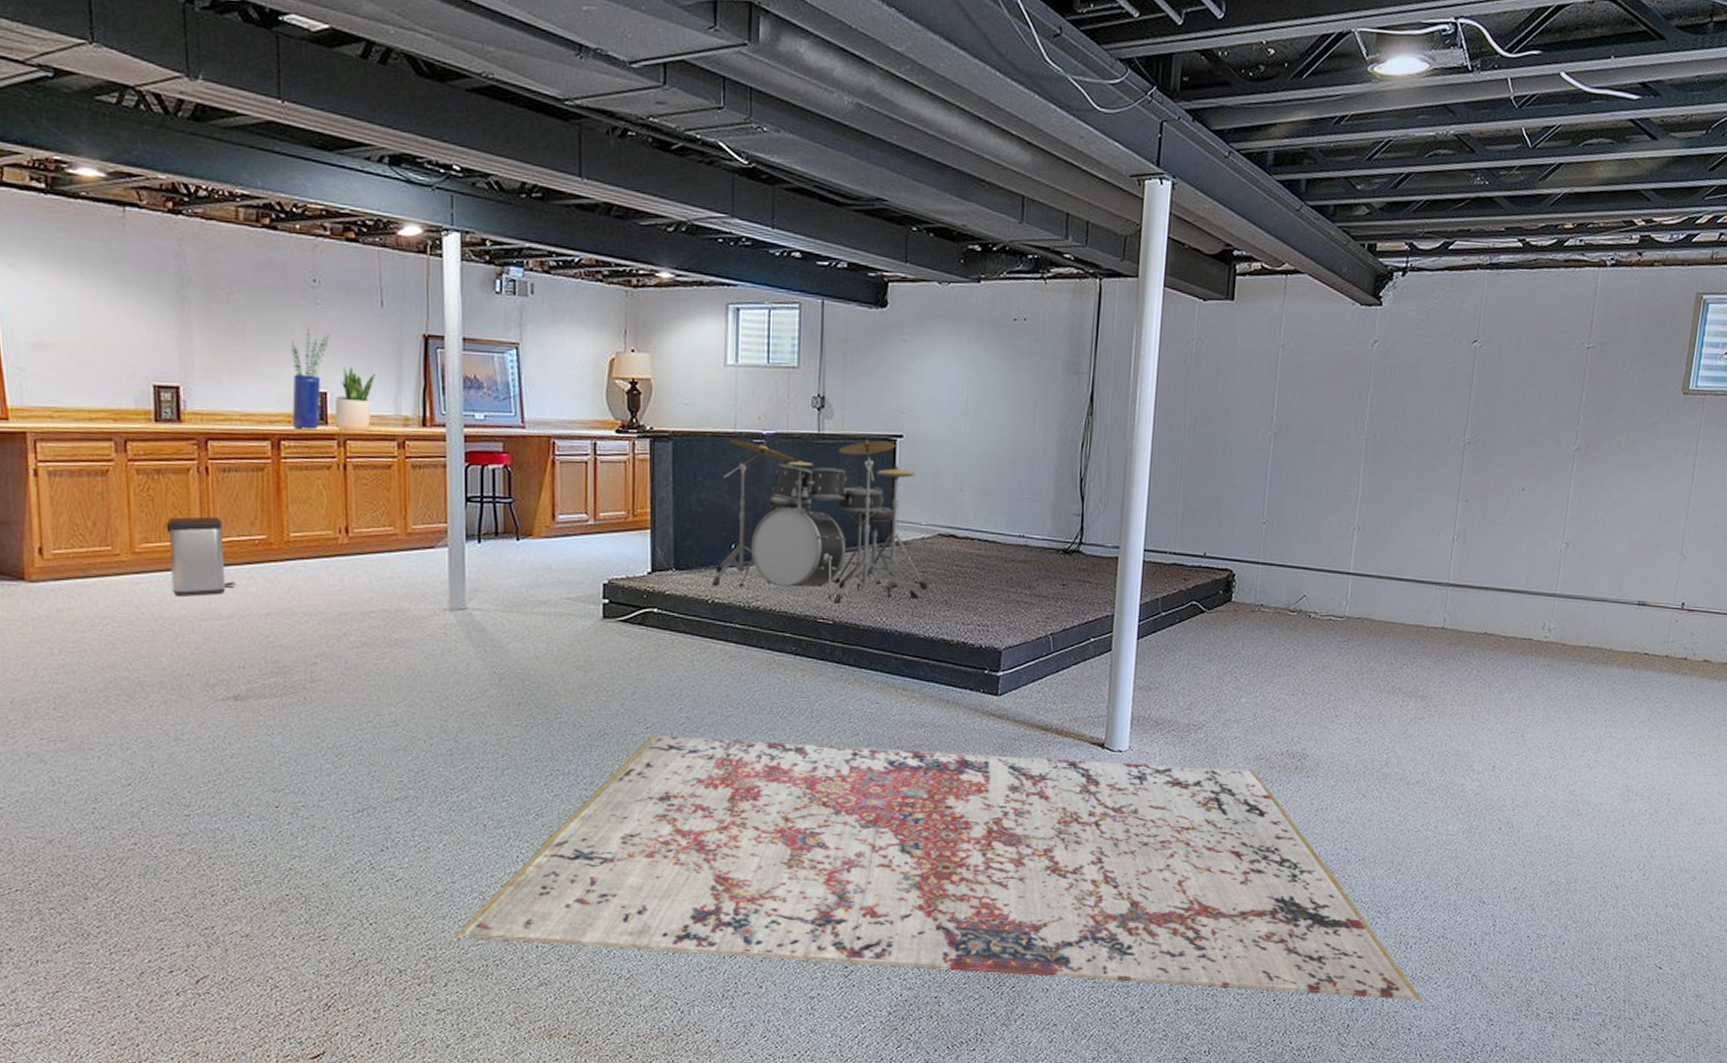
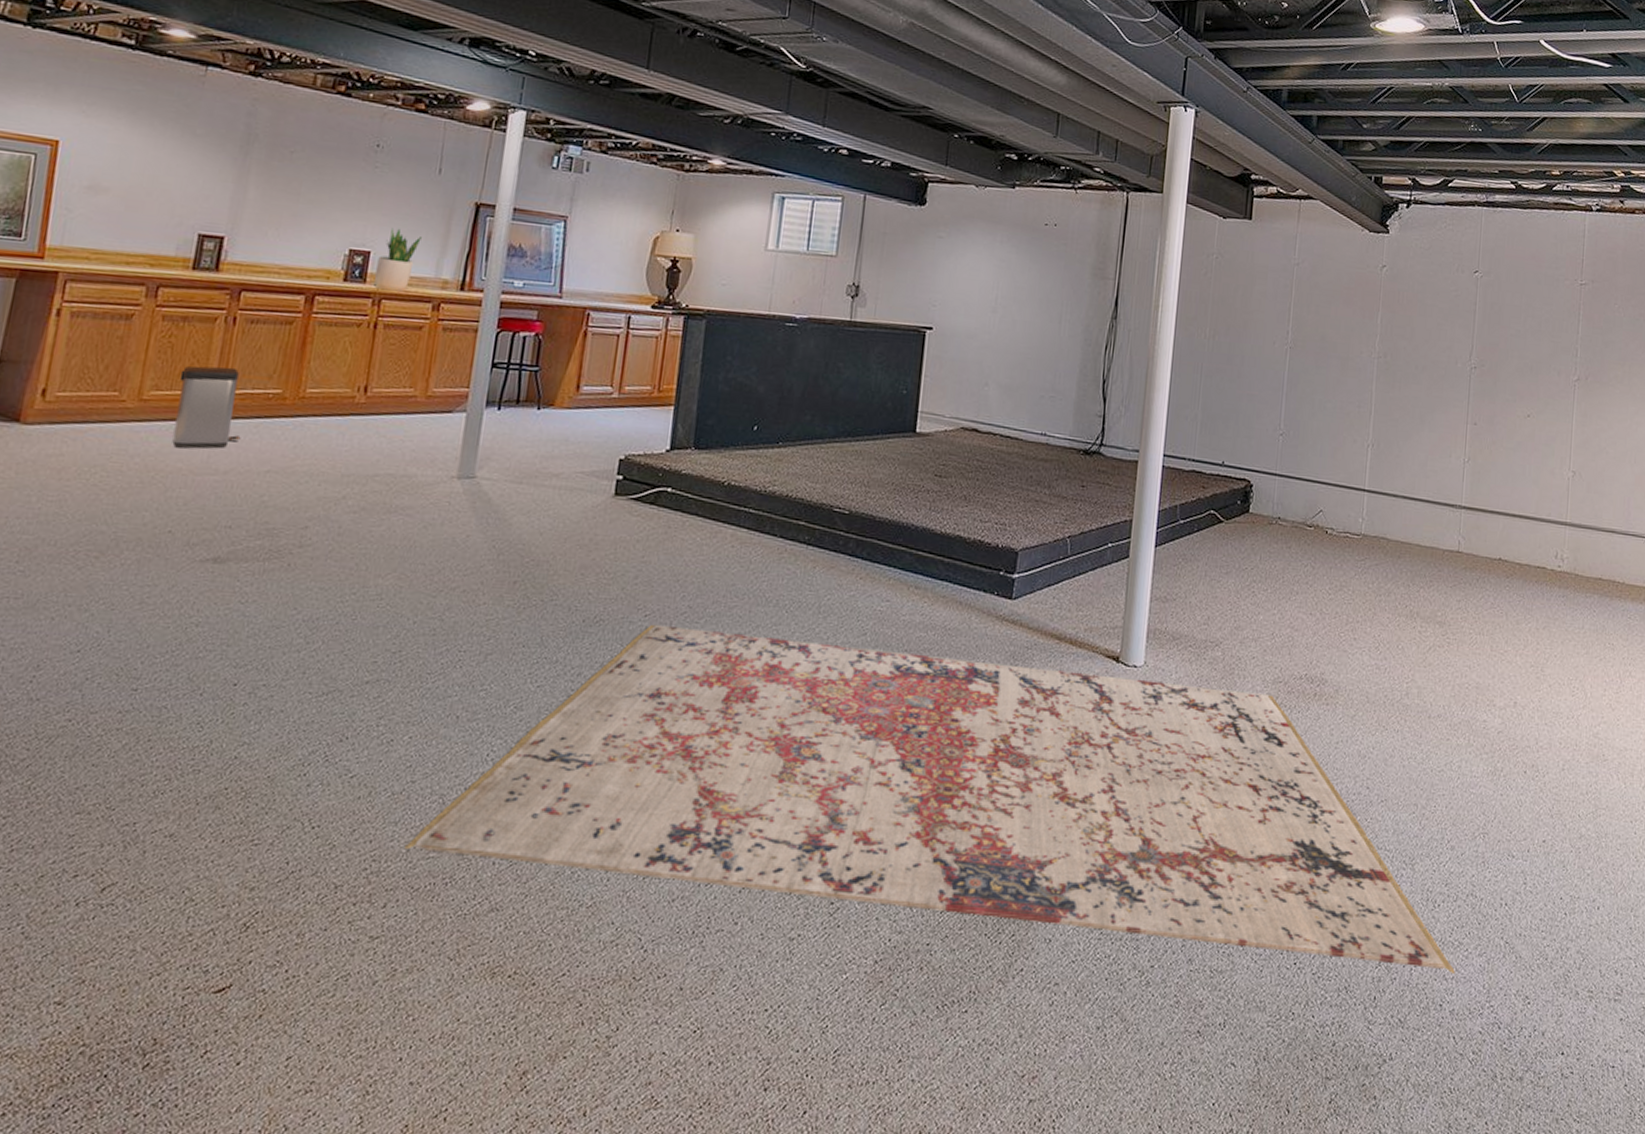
vase: present [290,329,331,430] -> none [330,190,385,287]
drum kit: present [712,438,928,604] -> none [730,321,948,493]

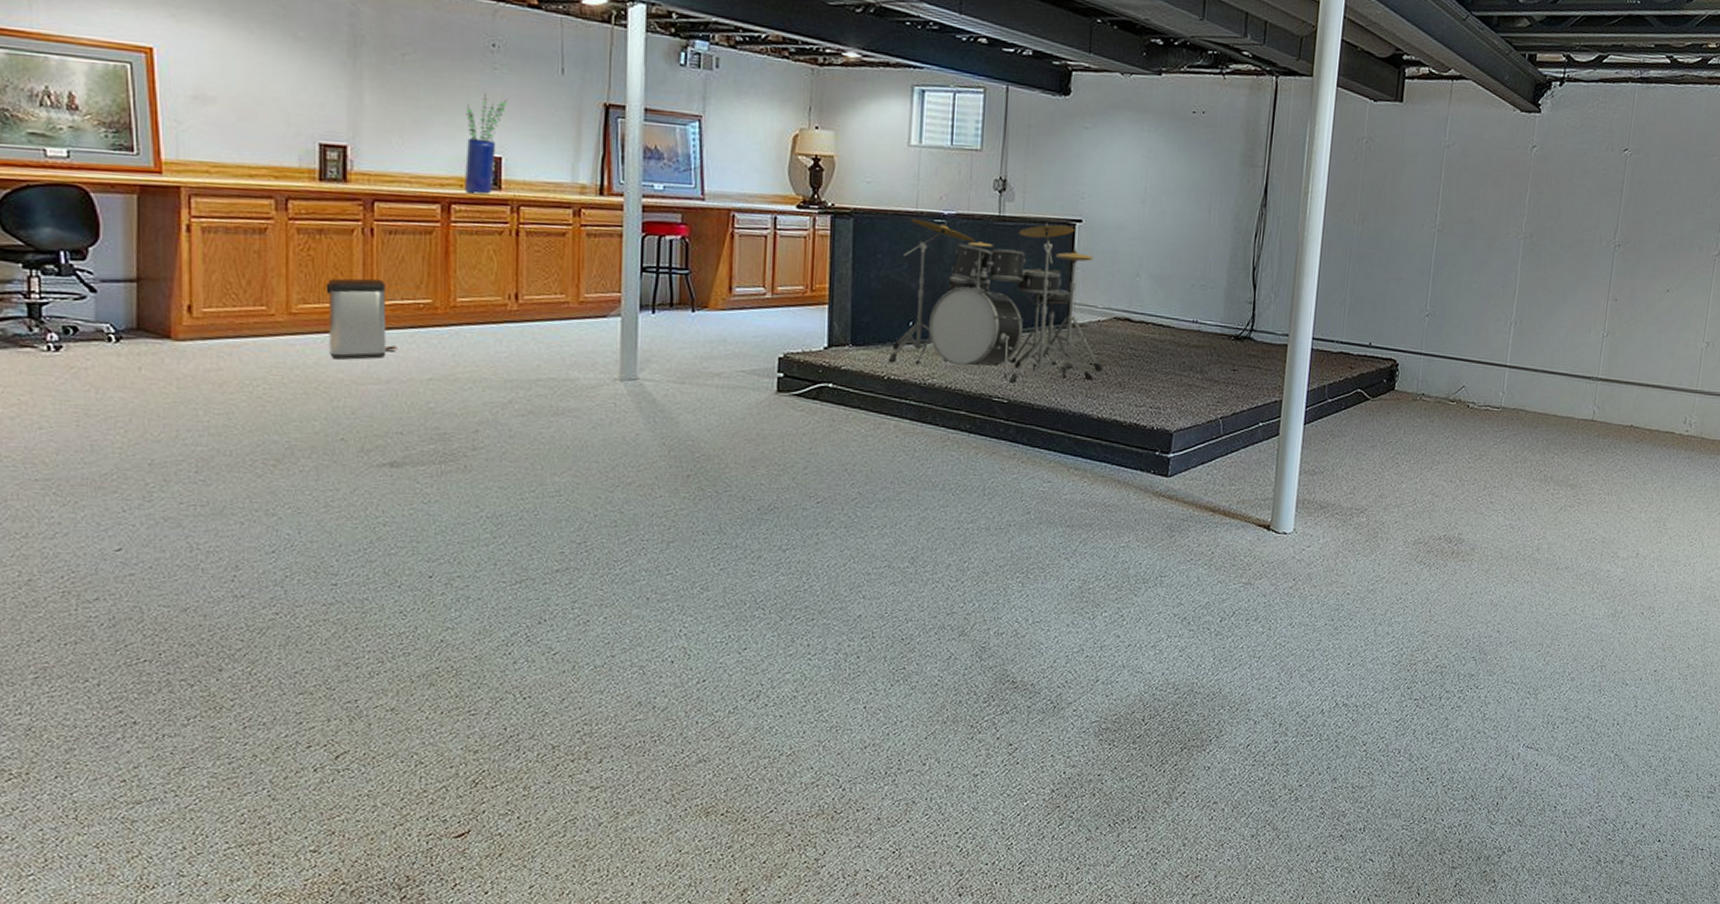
vase: none [330,190,385,287] -> present [465,93,508,195]
planter: present [374,227,421,292] -> none [510,132,552,198]
area rug: present [405,624,1455,975] -> none [613,510,1570,782]
drum kit: none [730,321,948,493] -> present [888,218,1103,383]

